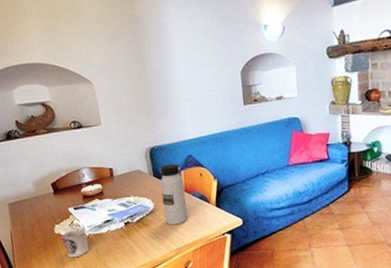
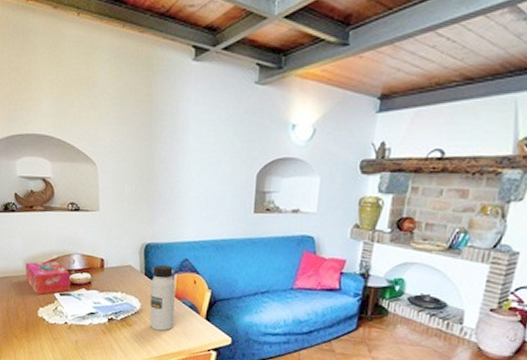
tissue box: none [35,178,83,214] -> present [25,260,70,295]
cup: present [60,228,89,258] -> none [43,315,69,345]

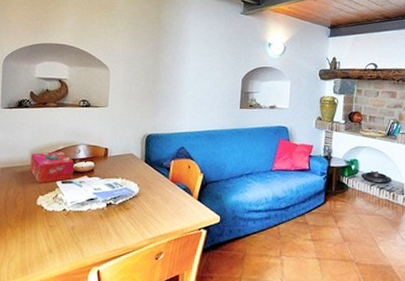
water bottle: present [150,264,175,331] -> none [146,152,172,213]

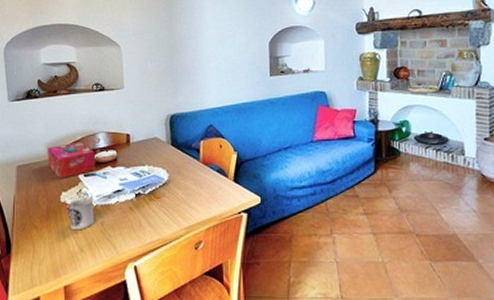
cup: none [40,203,68,233] -> present [66,198,94,230]

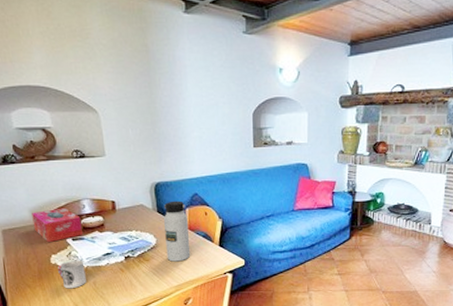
water bottle: none [178,133,204,200] -> present [164,201,191,262]

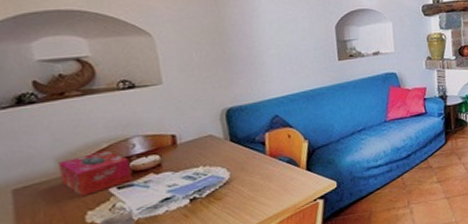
water bottle: present [164,201,191,262] -> none [239,125,273,197]

